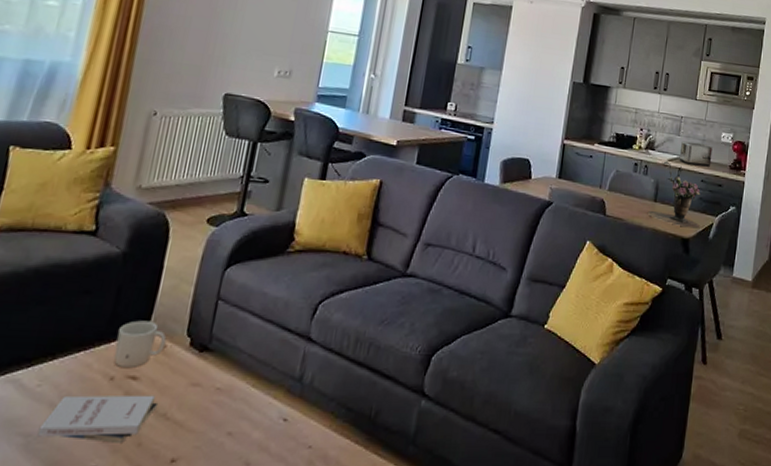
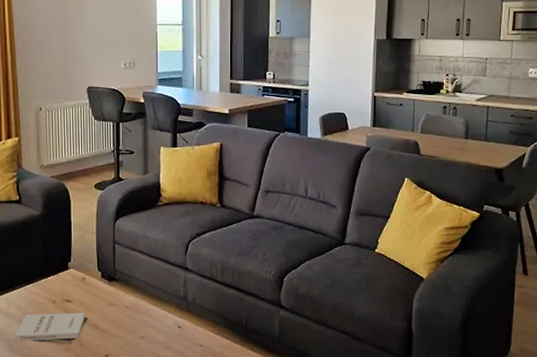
mug: present [113,320,167,367] -> none [51,261,85,294]
flower arrangement: present [647,161,701,229] -> none [460,101,513,159]
toaster: present [679,141,713,167] -> none [487,81,520,102]

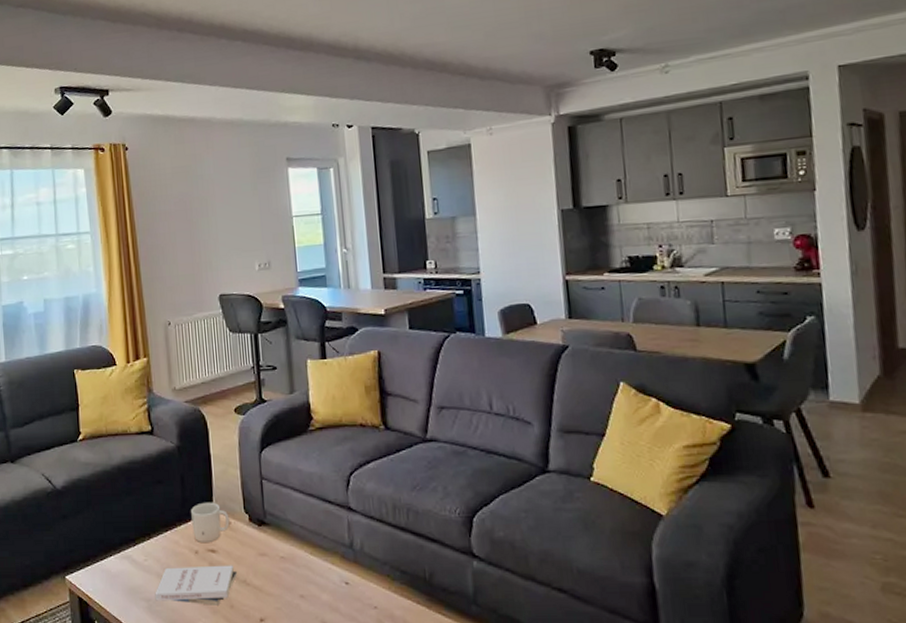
mug: none [51,261,85,294] -> present [191,502,230,542]

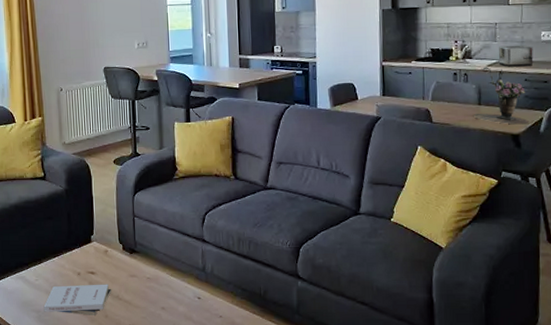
mug: present [191,502,230,542] -> none [75,234,107,266]
flower arrangement: none [690,277,768,351] -> present [473,67,530,125]
toaster: none [718,246,767,276] -> present [498,44,534,67]

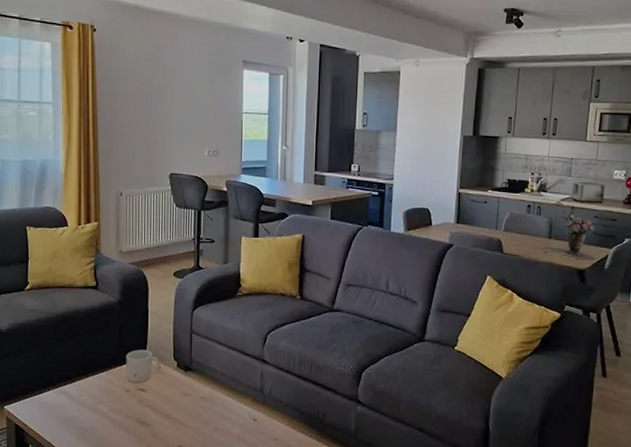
books: present [43,284,112,315] -> none [87,401,163,434]
mug: none [75,234,107,266] -> present [126,349,160,383]

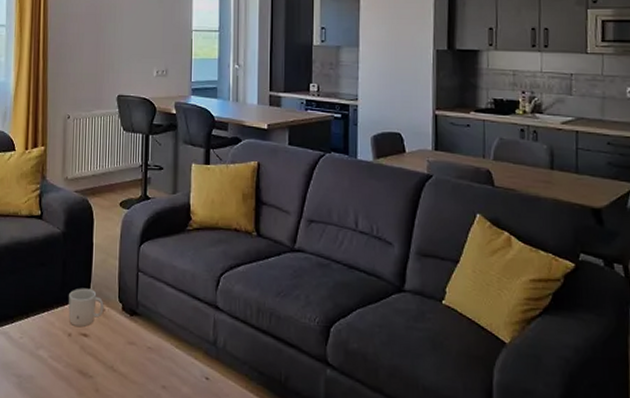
flower arrangement: present [542,201,595,260] -> none [544,124,614,197]
toaster: present [571,181,605,204] -> none [574,100,618,127]

